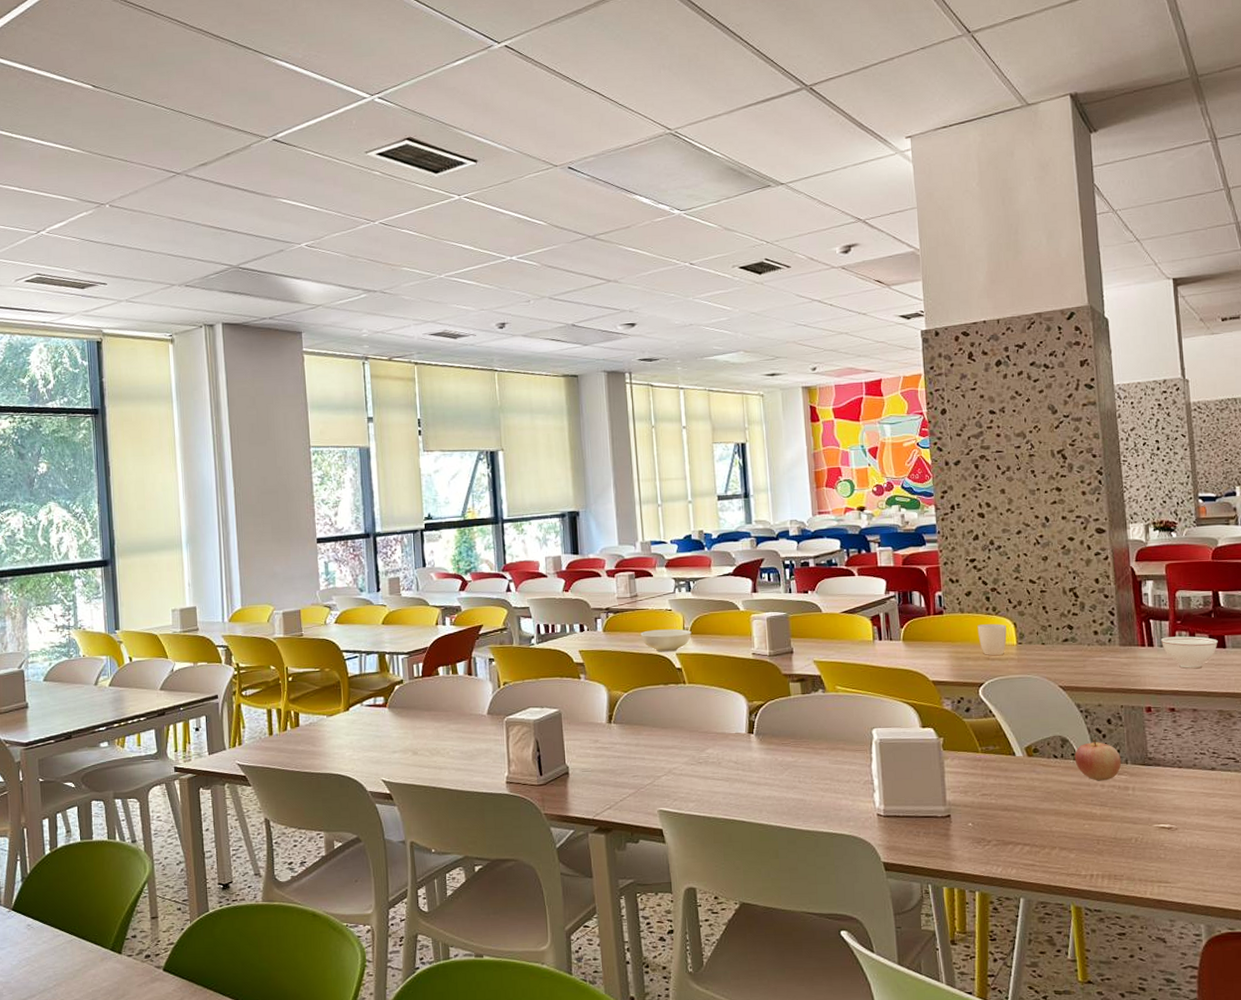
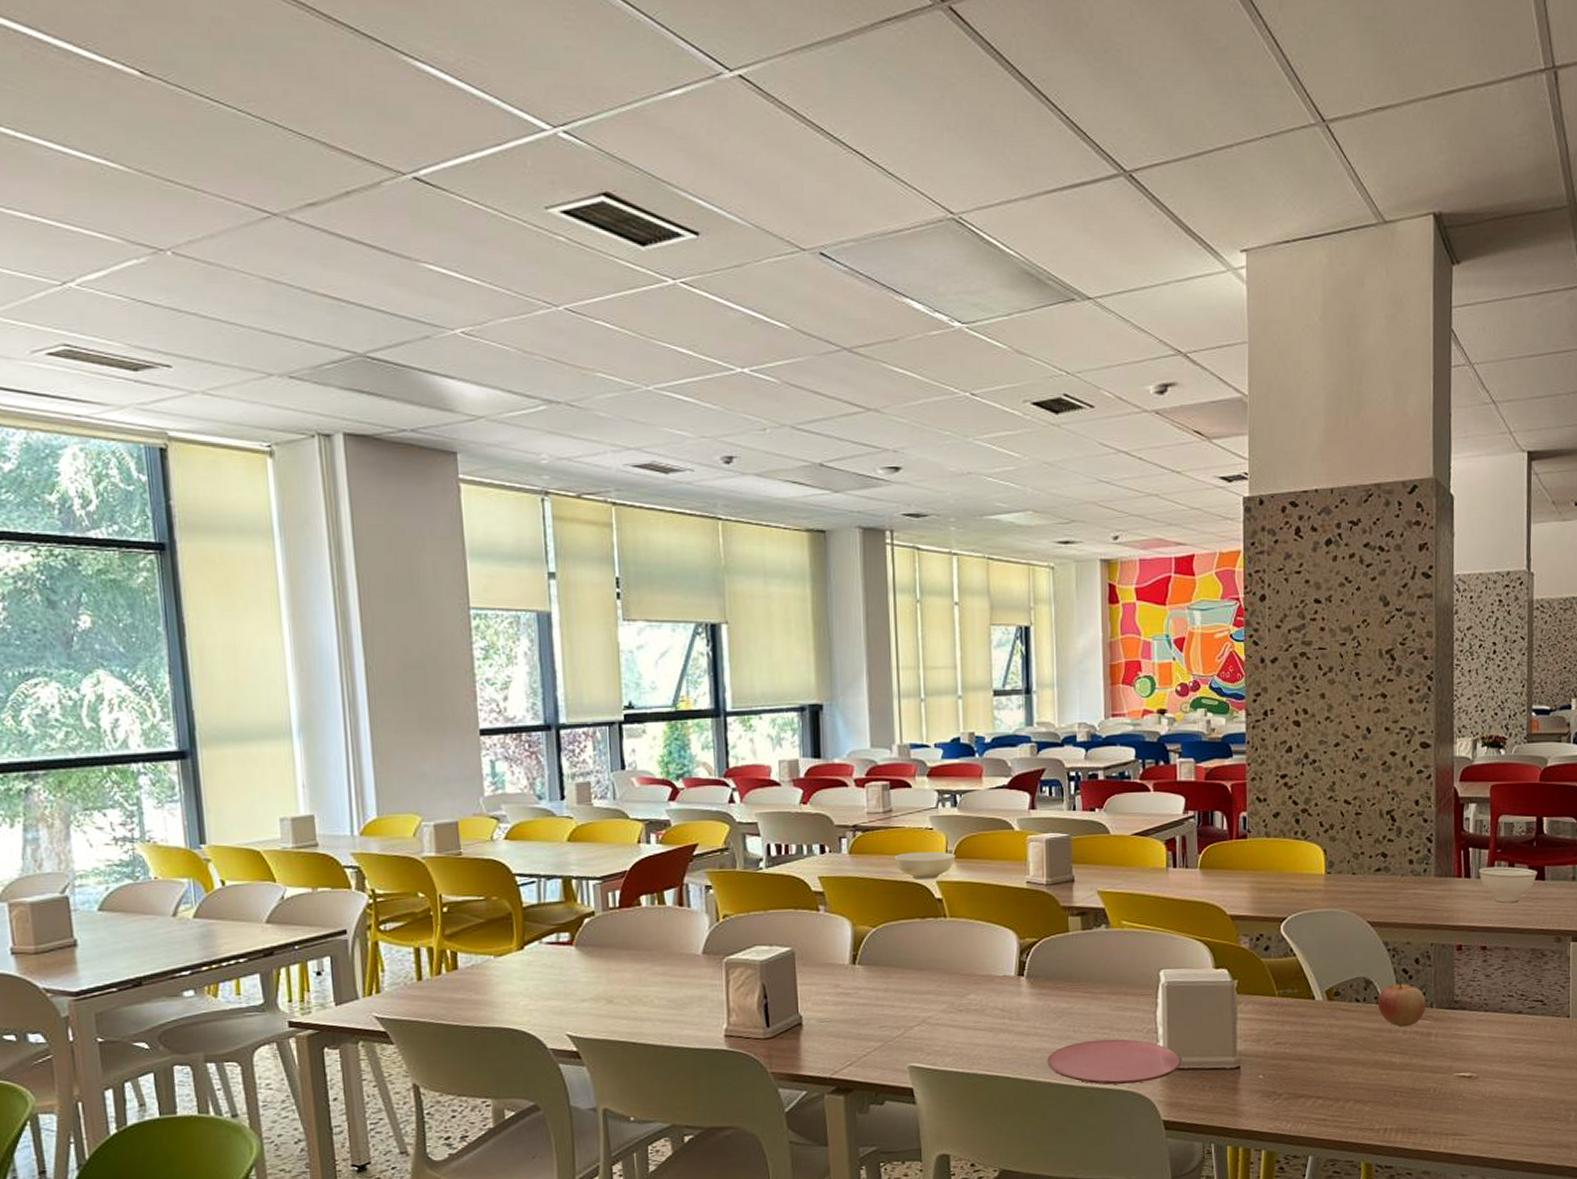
plate: none [777,789,896,830] -> present [1047,1039,1181,1085]
cup: present [977,624,1007,656] -> none [1283,850,1315,887]

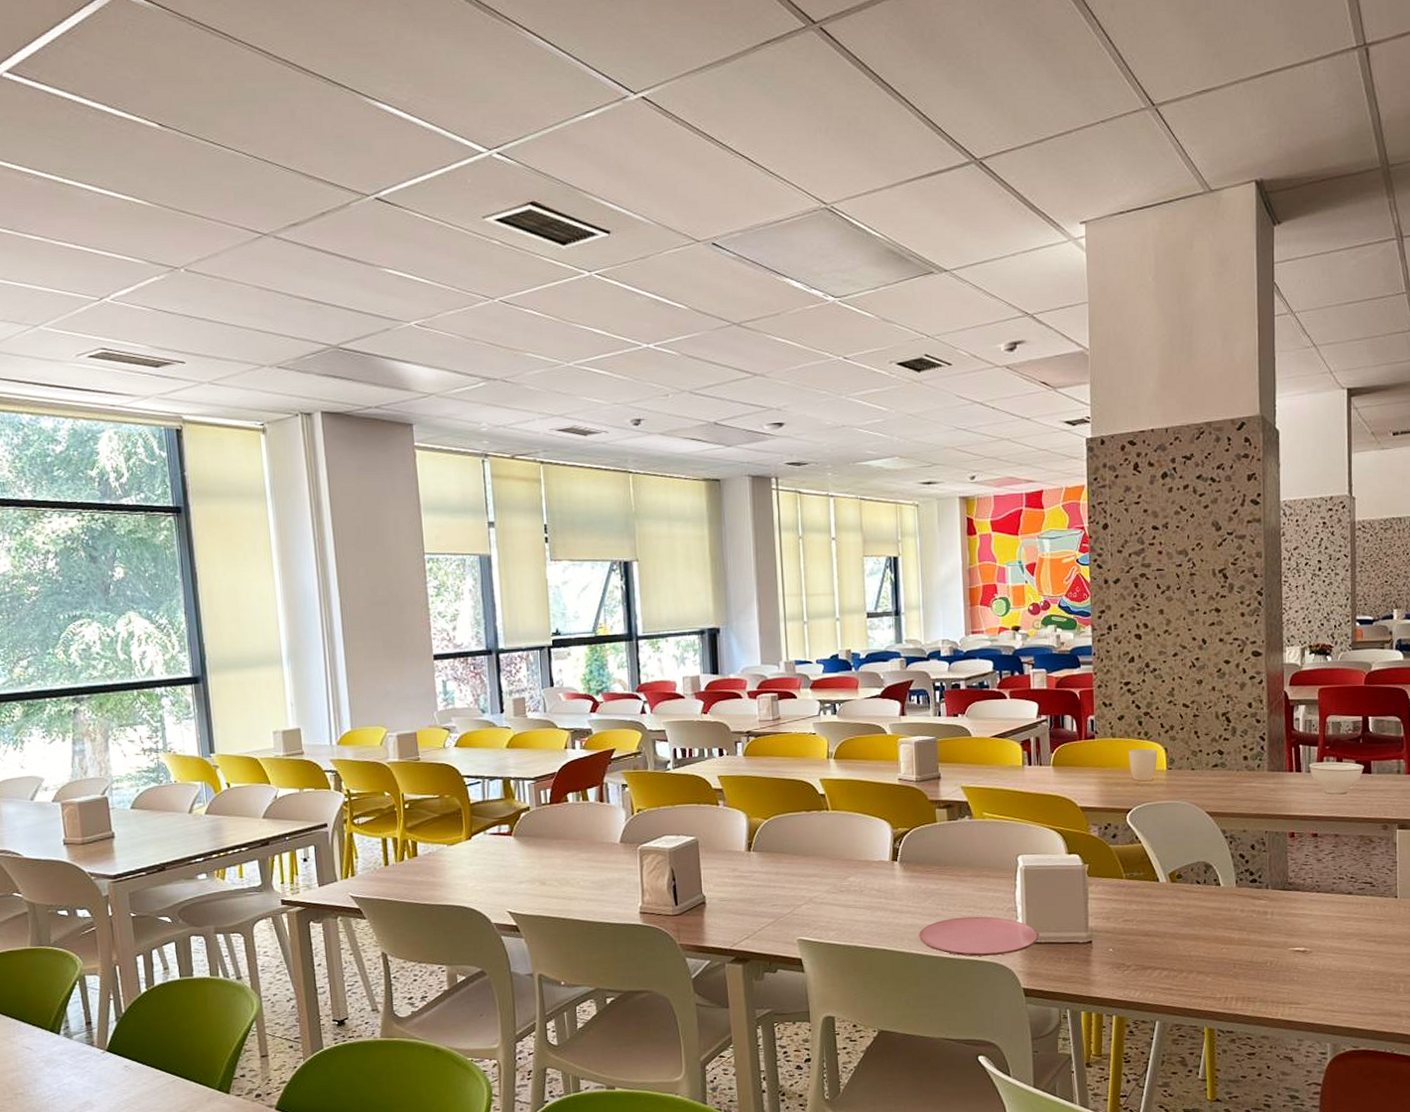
bowl: present [894,851,956,880] -> none [782,753,836,778]
cup: none [1283,850,1315,887] -> present [1128,749,1157,782]
apple: present [1377,980,1427,1027] -> none [1217,864,1262,906]

